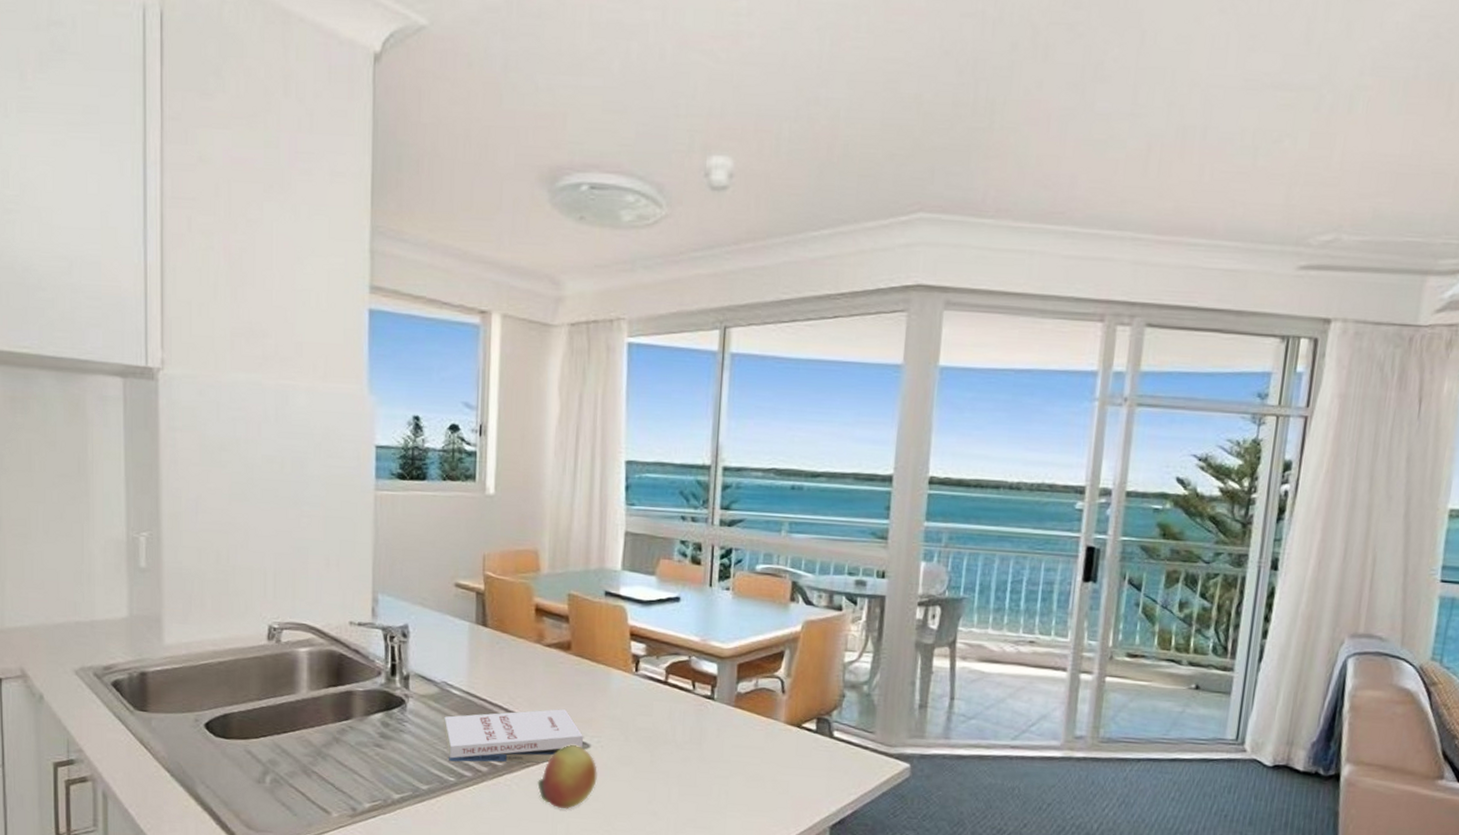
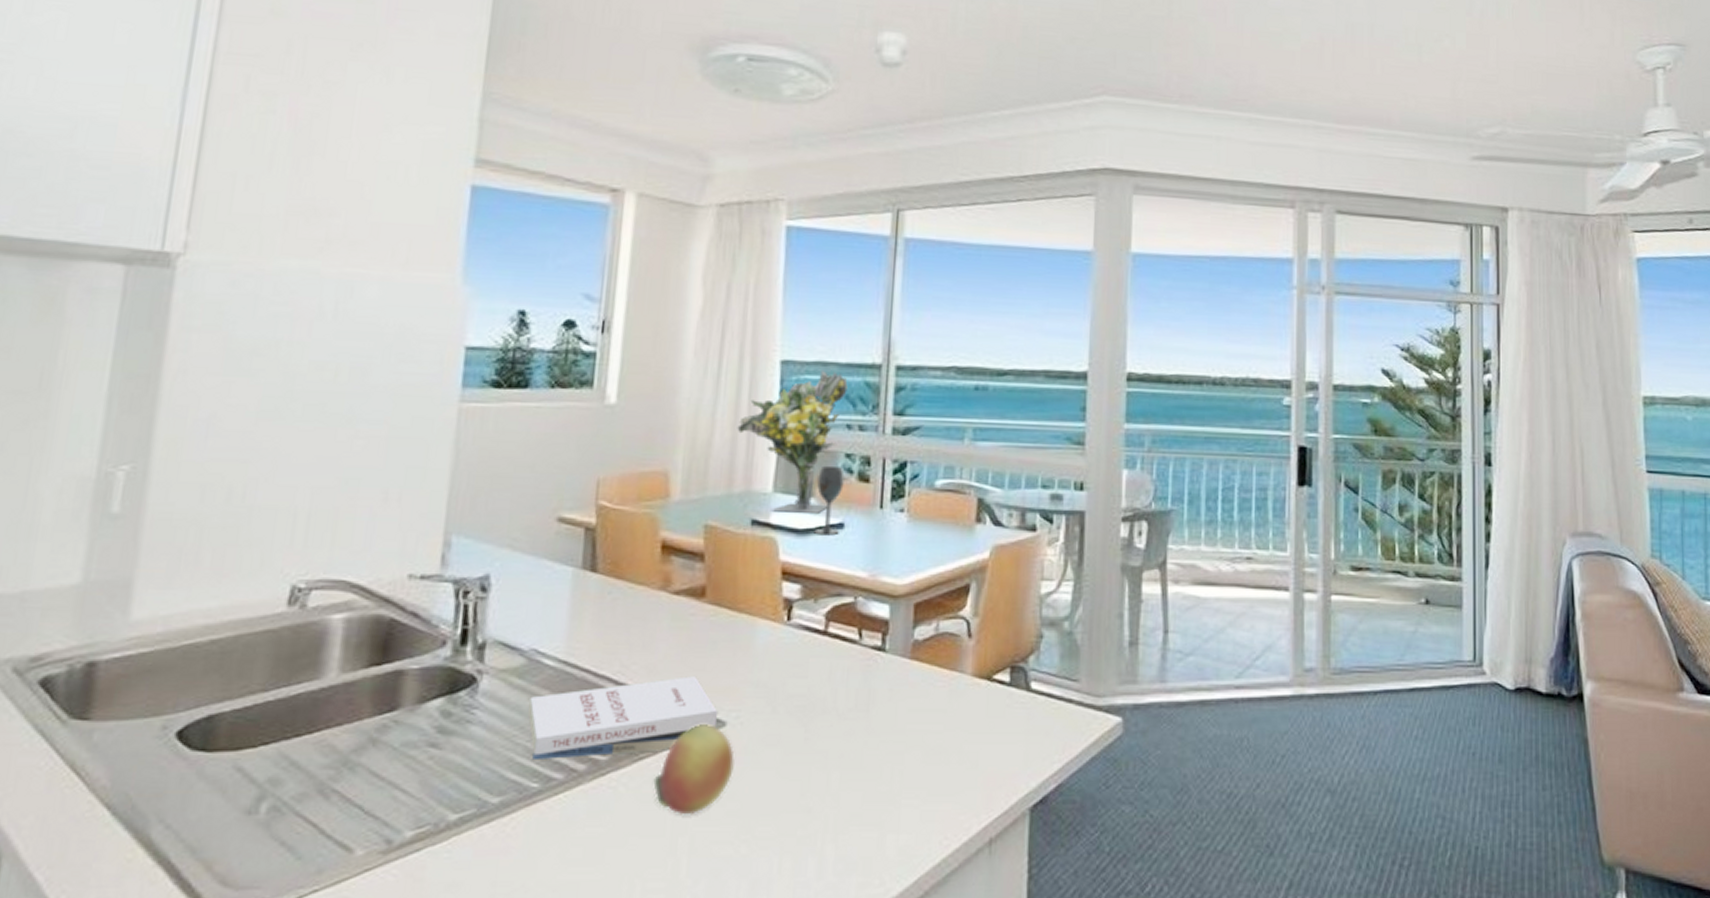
bouquet: none [591,469,682,588] -> present [737,369,848,513]
wine glass: none [655,550,680,607] -> present [814,466,845,536]

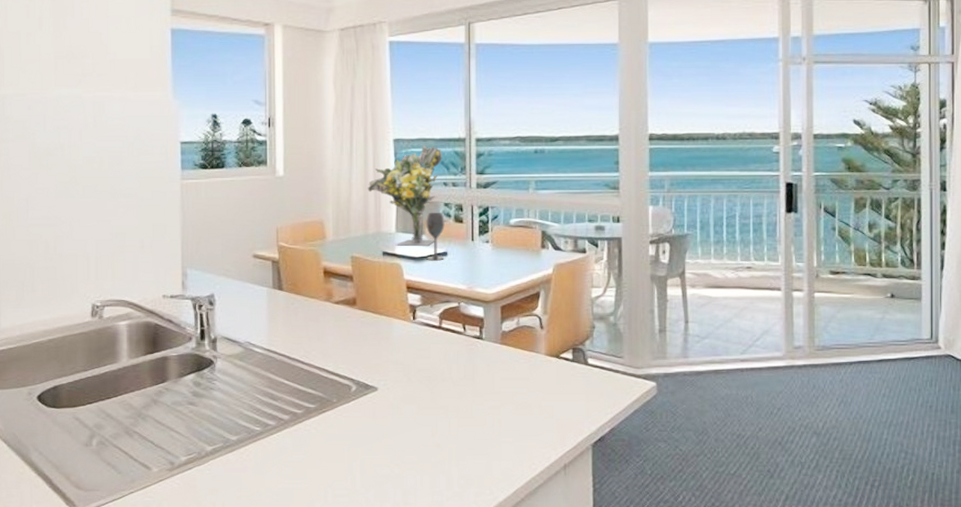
books: present [528,676,719,759] -> none [249,358,372,412]
fruit: present [653,725,735,815] -> none [333,390,385,448]

